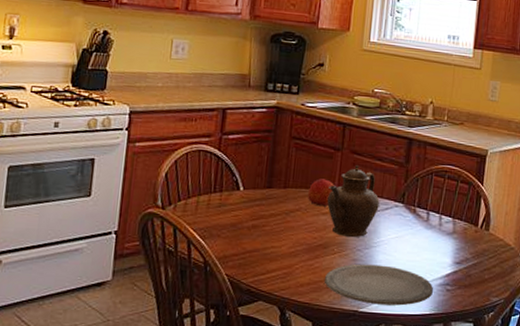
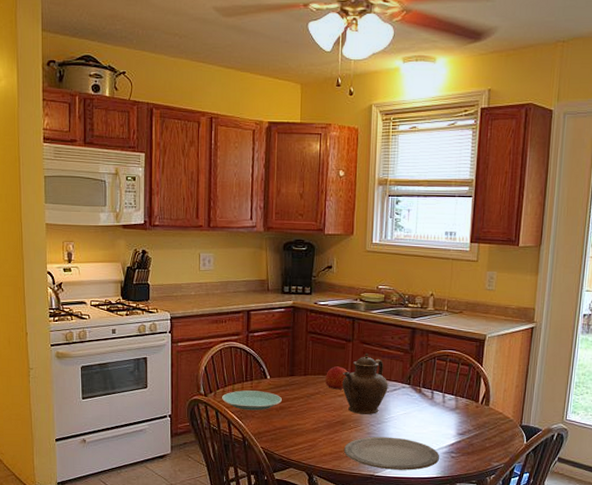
plate: none [183,203,256,229] -> present [222,390,282,411]

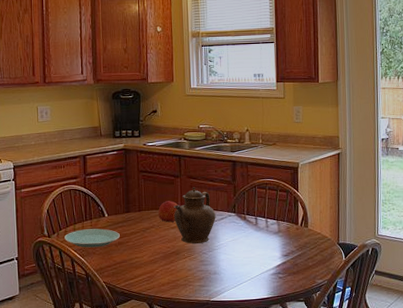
plate: present [344,436,439,471] -> none [181,263,268,294]

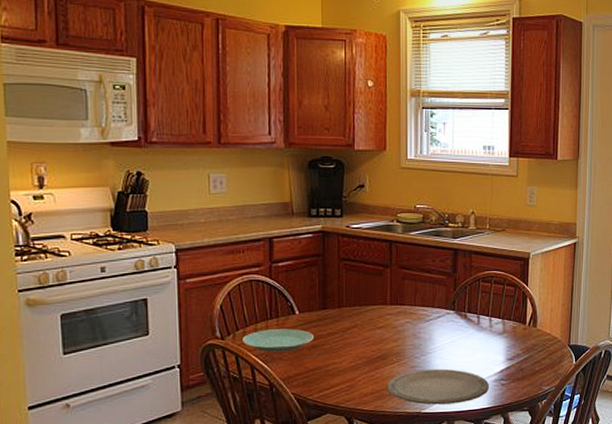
fruit: present [157,201,178,223] -> none [361,295,387,322]
teapot: present [174,187,216,244] -> none [382,279,431,346]
plate: none [181,263,268,294] -> present [387,368,489,405]

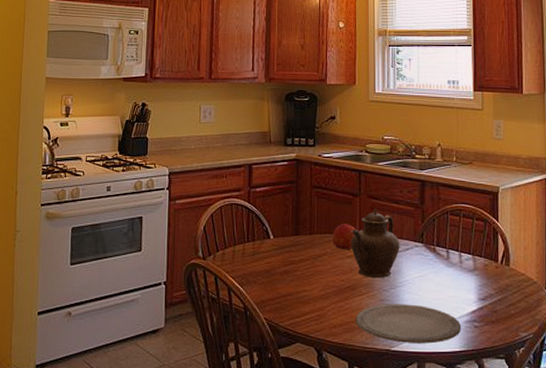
plate: present [243,328,314,352] -> none [222,252,286,275]
fruit: none [361,295,387,322] -> present [331,224,356,250]
teapot: none [382,279,431,346] -> present [351,209,400,278]

